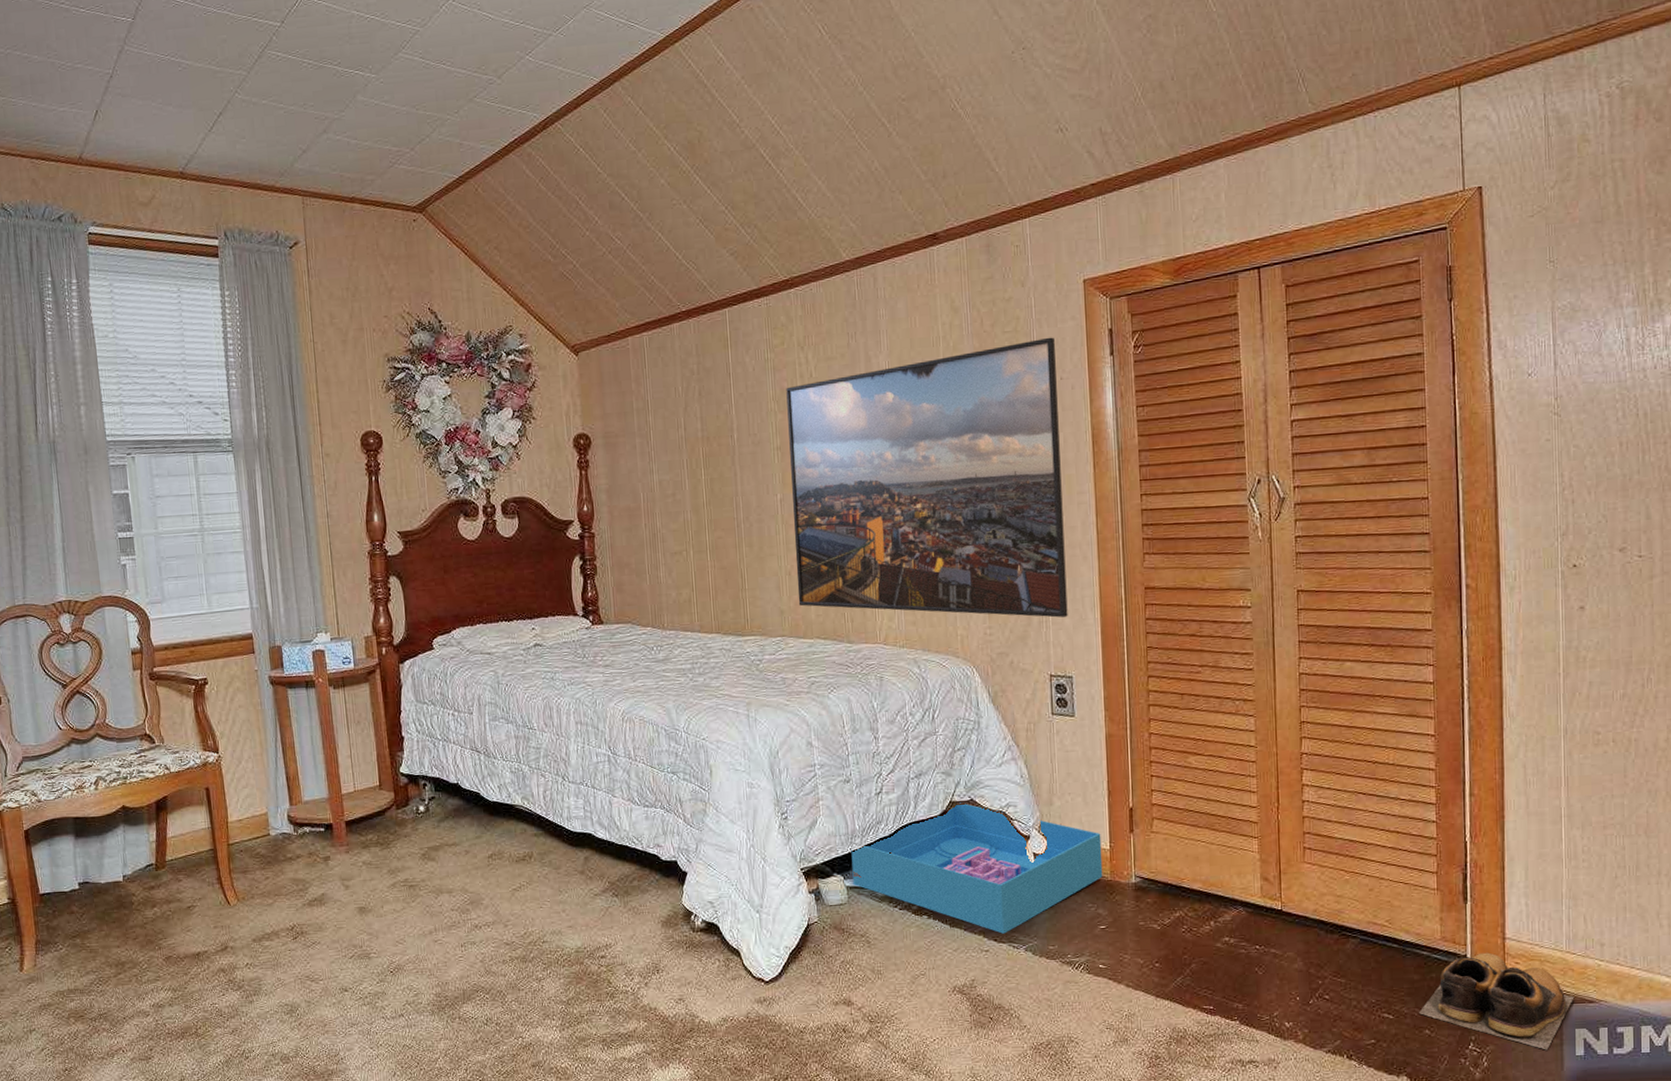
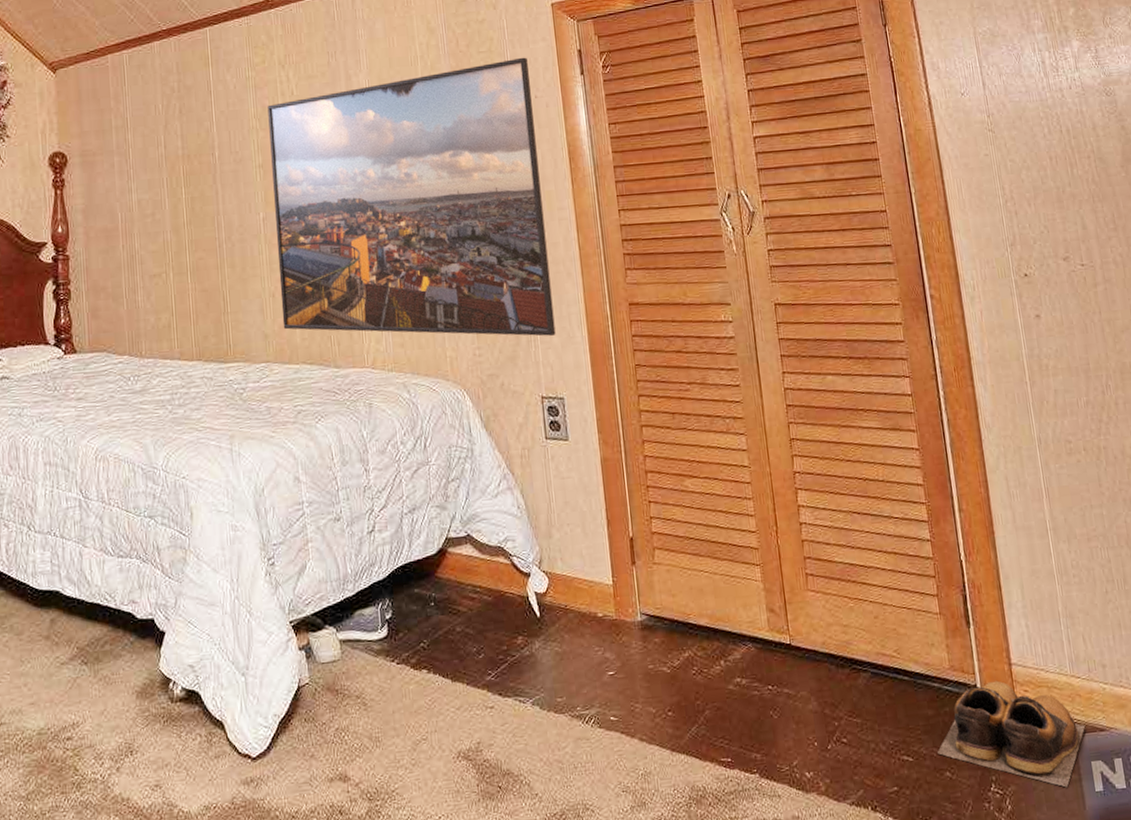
storage bin: present [851,802,1103,934] -> none [343,538,608,687]

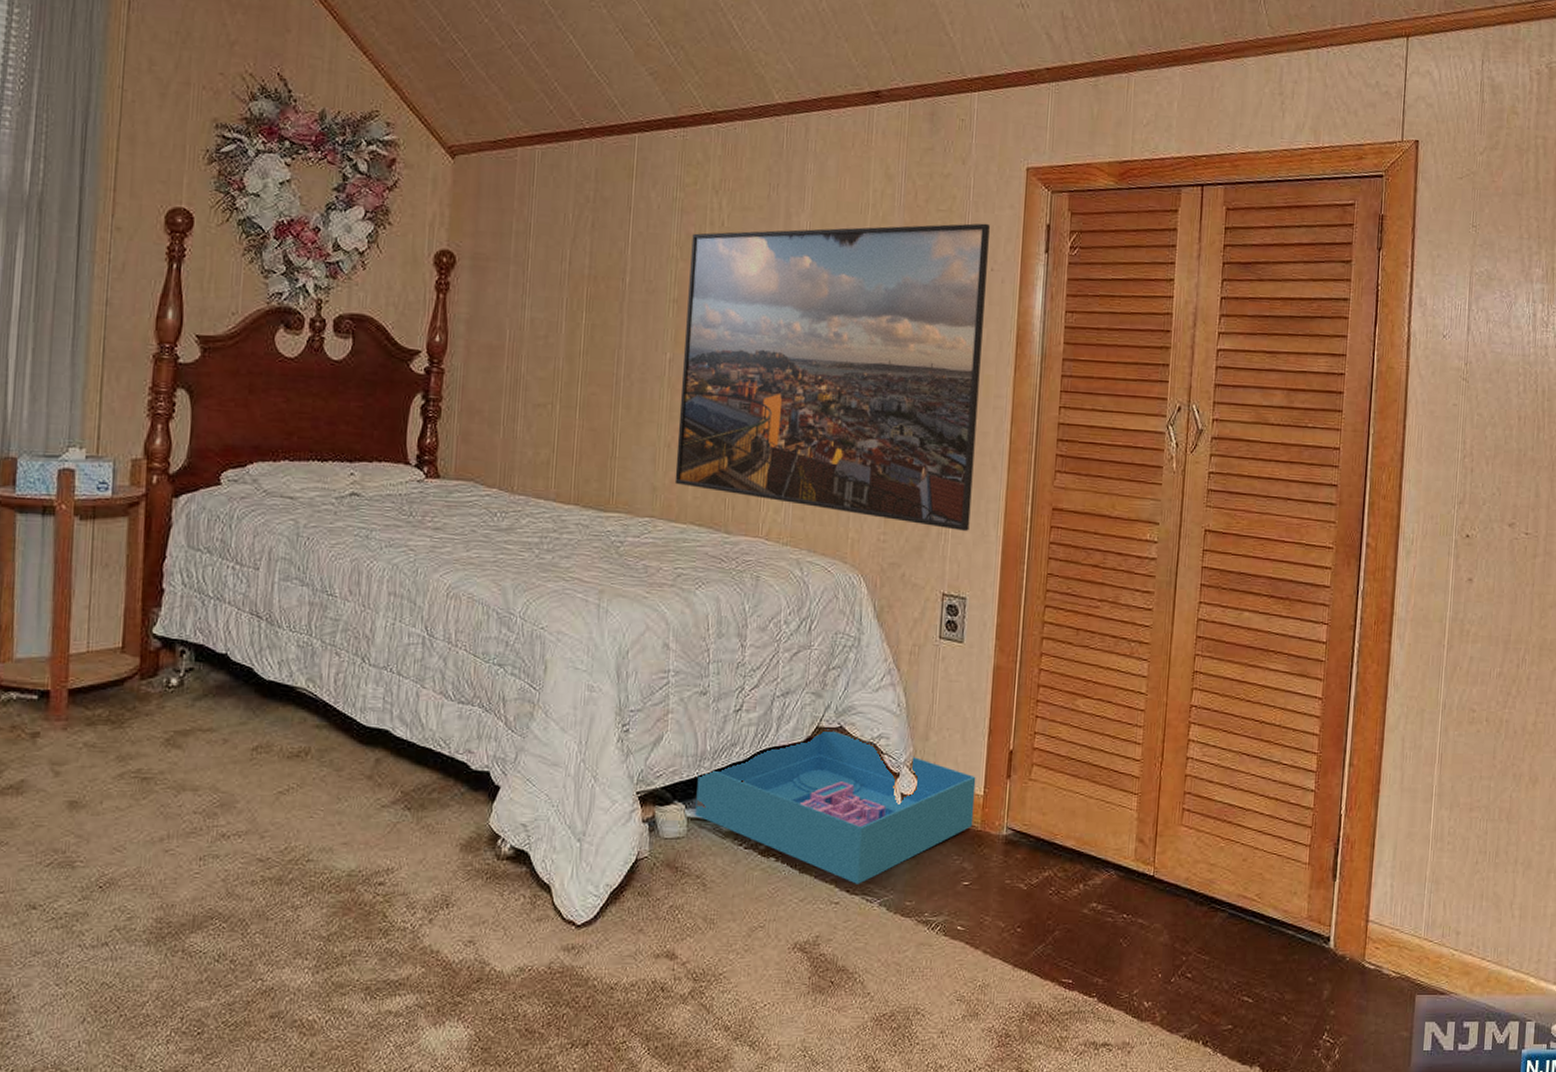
storage bin: none [343,538,608,687] -> present [695,729,976,884]
shoes: present [937,680,1085,788] -> none [1278,935,1426,1044]

